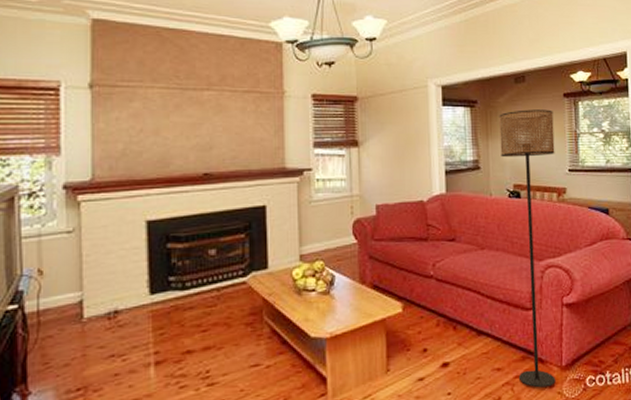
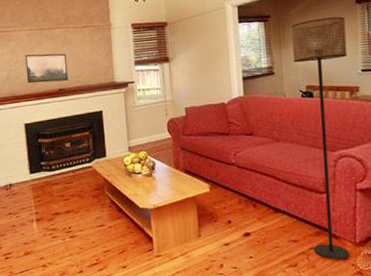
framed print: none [155,121,219,163] -> present [25,53,68,84]

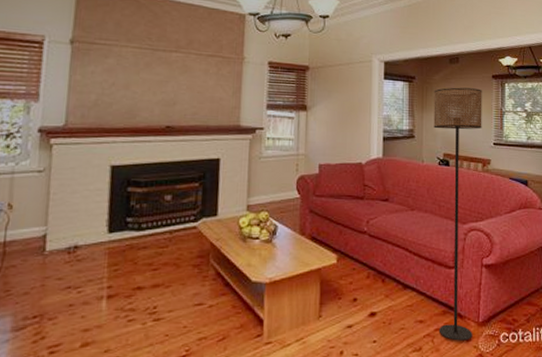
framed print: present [25,53,68,84] -> none [123,77,183,117]

